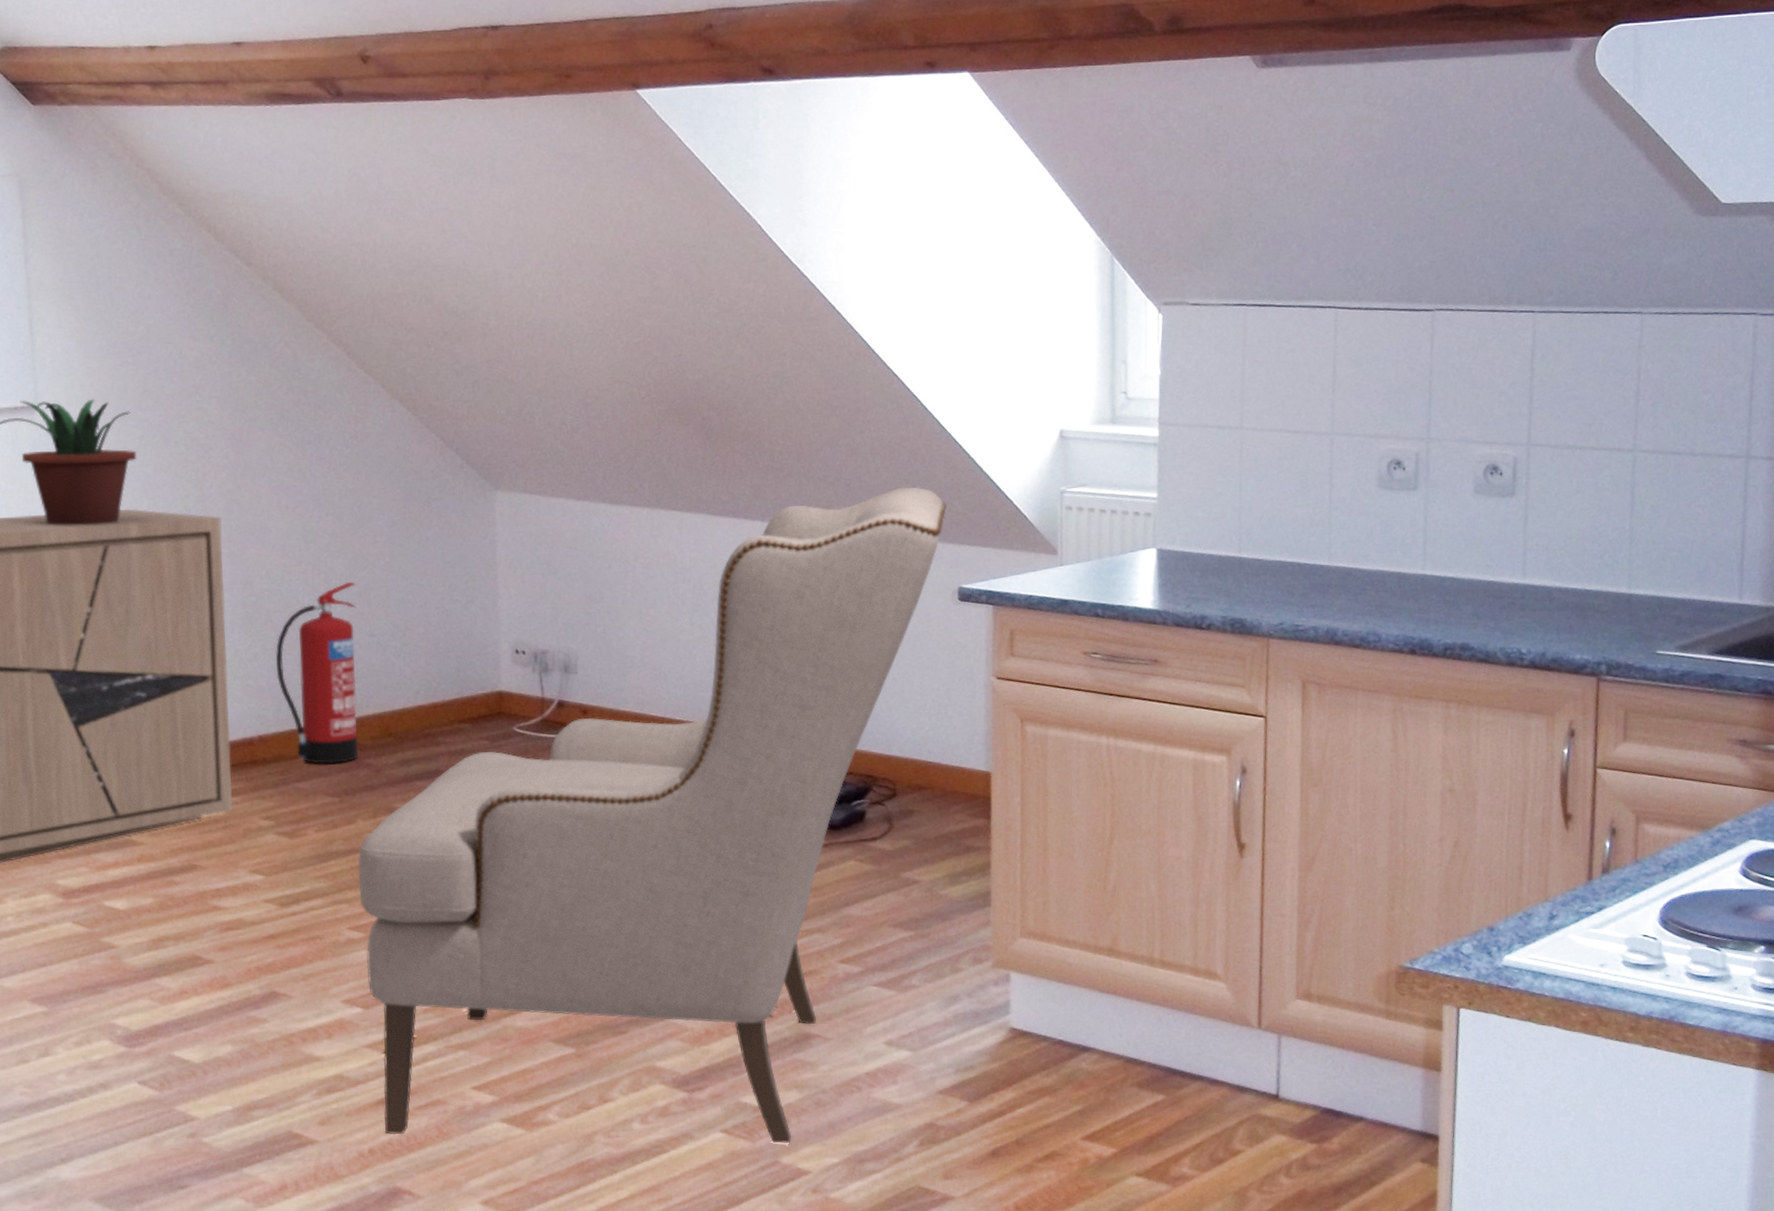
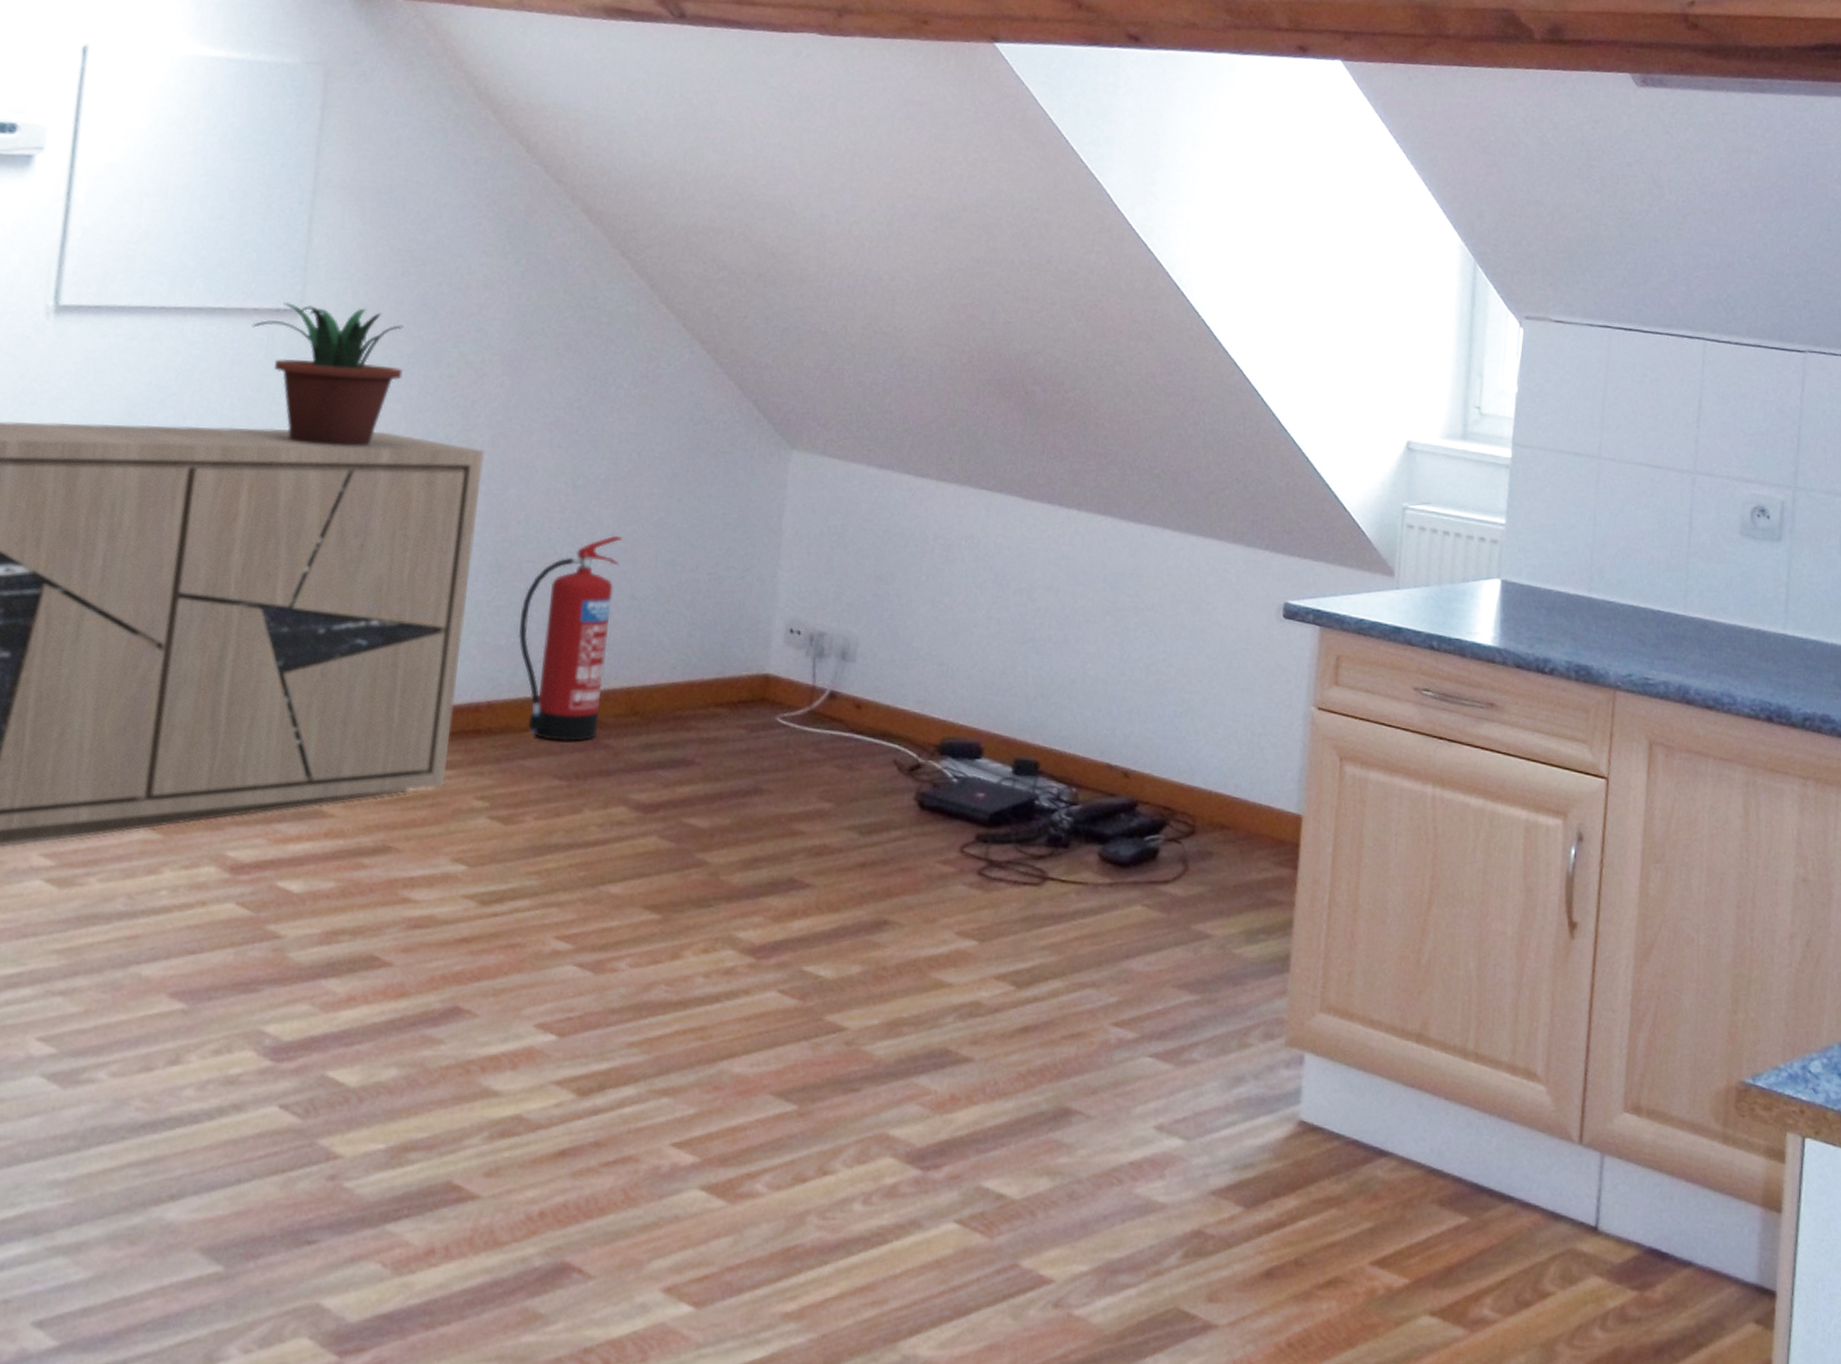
chair: present [358,487,946,1143] -> none [560,487,1279,1242]

